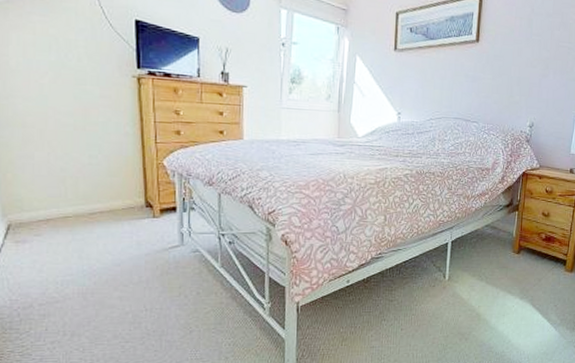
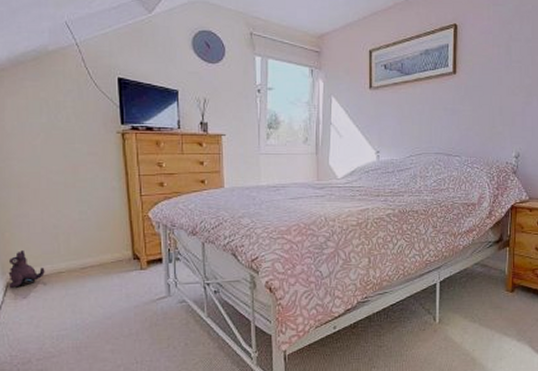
plush toy: none [9,193,50,232] -> present [8,250,45,289]

